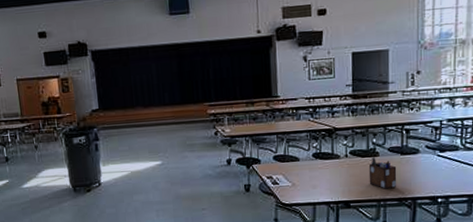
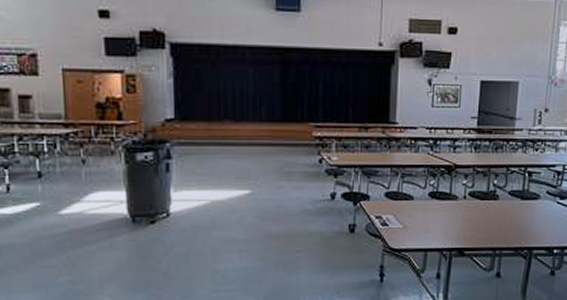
desk organizer: present [368,157,397,189] -> none [486,200,516,237]

